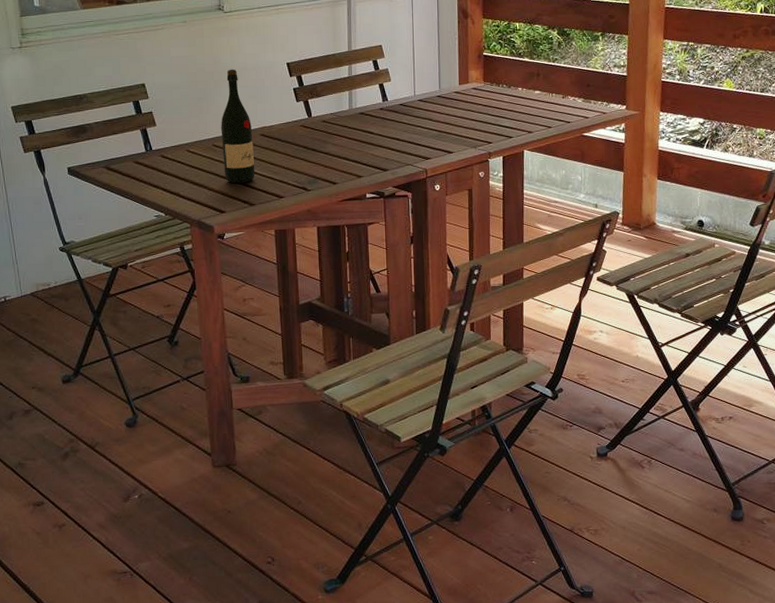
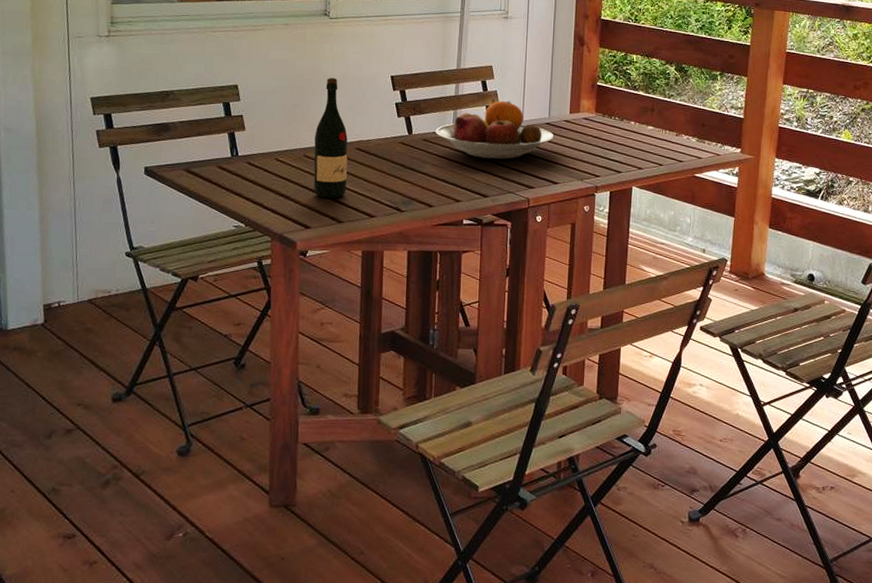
fruit bowl: none [333,77,446,134] -> present [435,99,554,159]

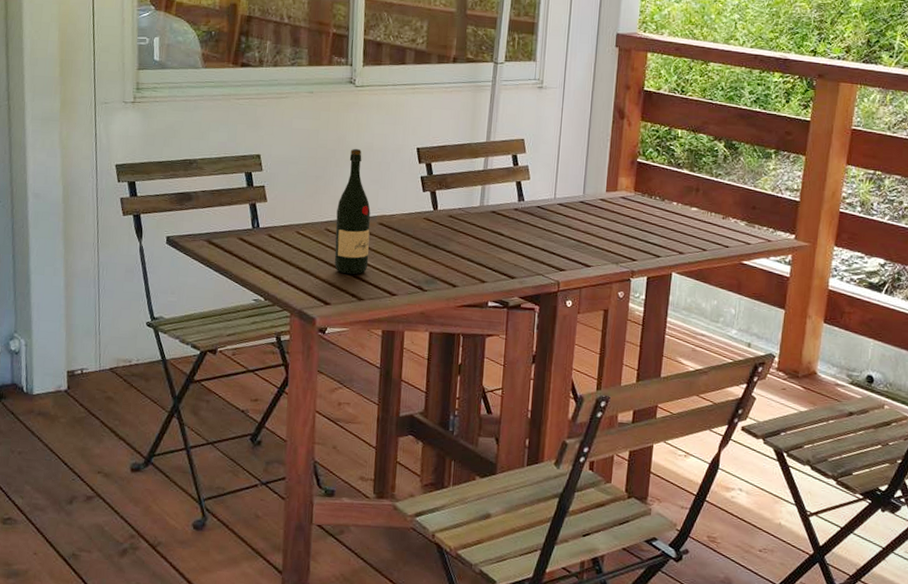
fruit bowl: present [435,99,554,159] -> none [462,174,589,239]

